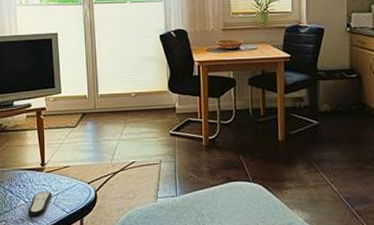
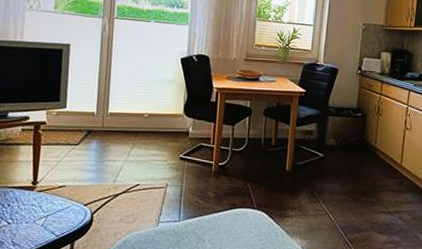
remote control: present [28,191,52,216] -> none [9,212,42,239]

